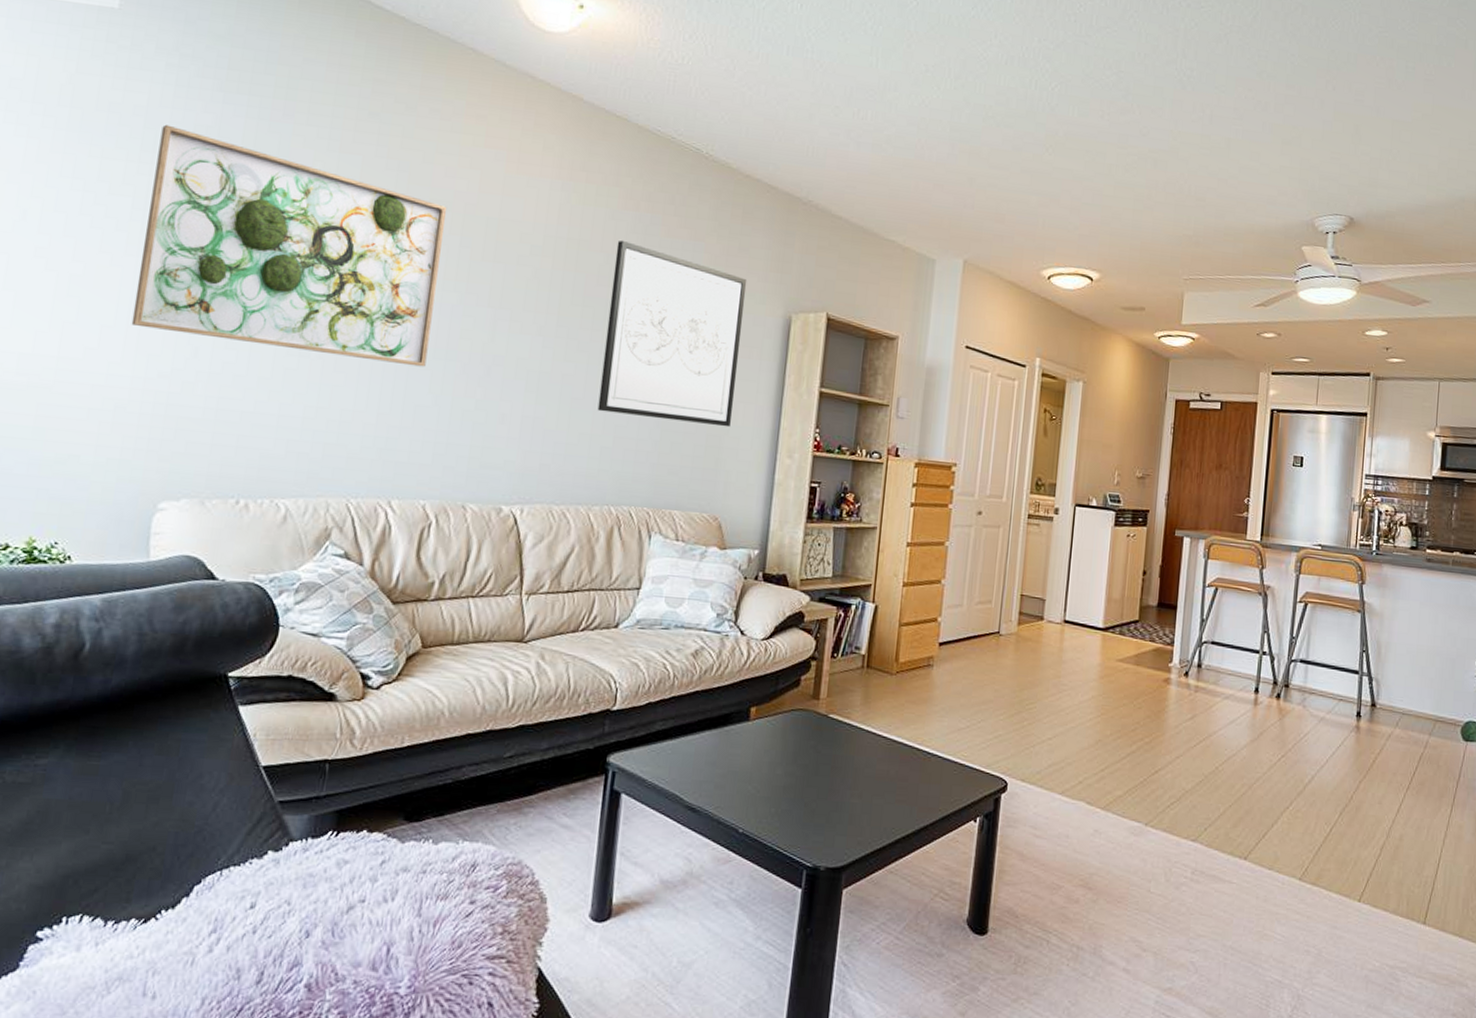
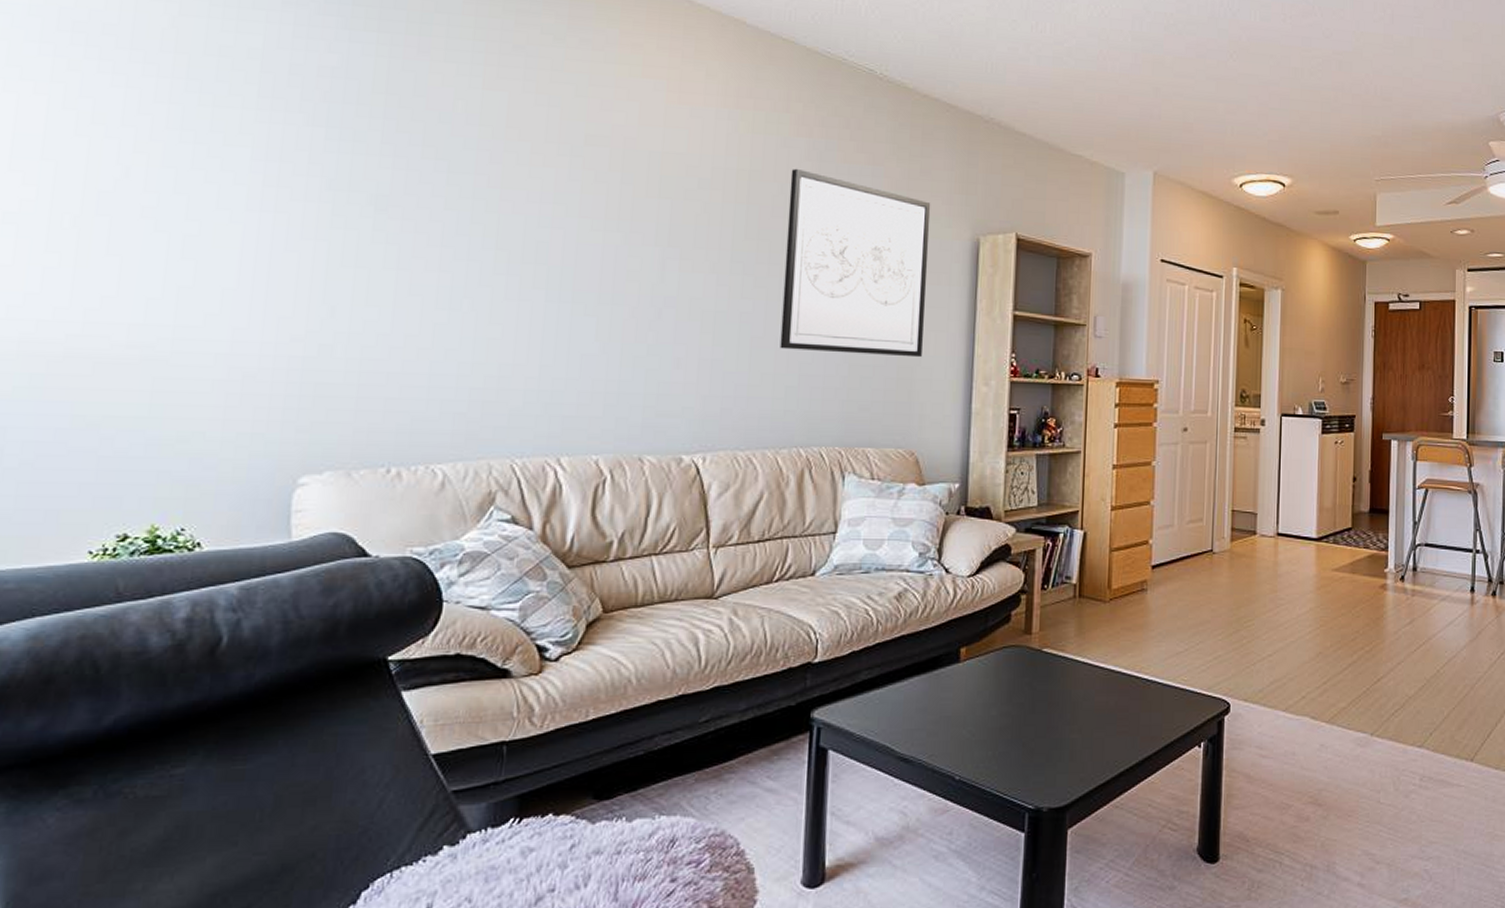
wall art: present [131,124,447,367] -> none [257,67,605,314]

